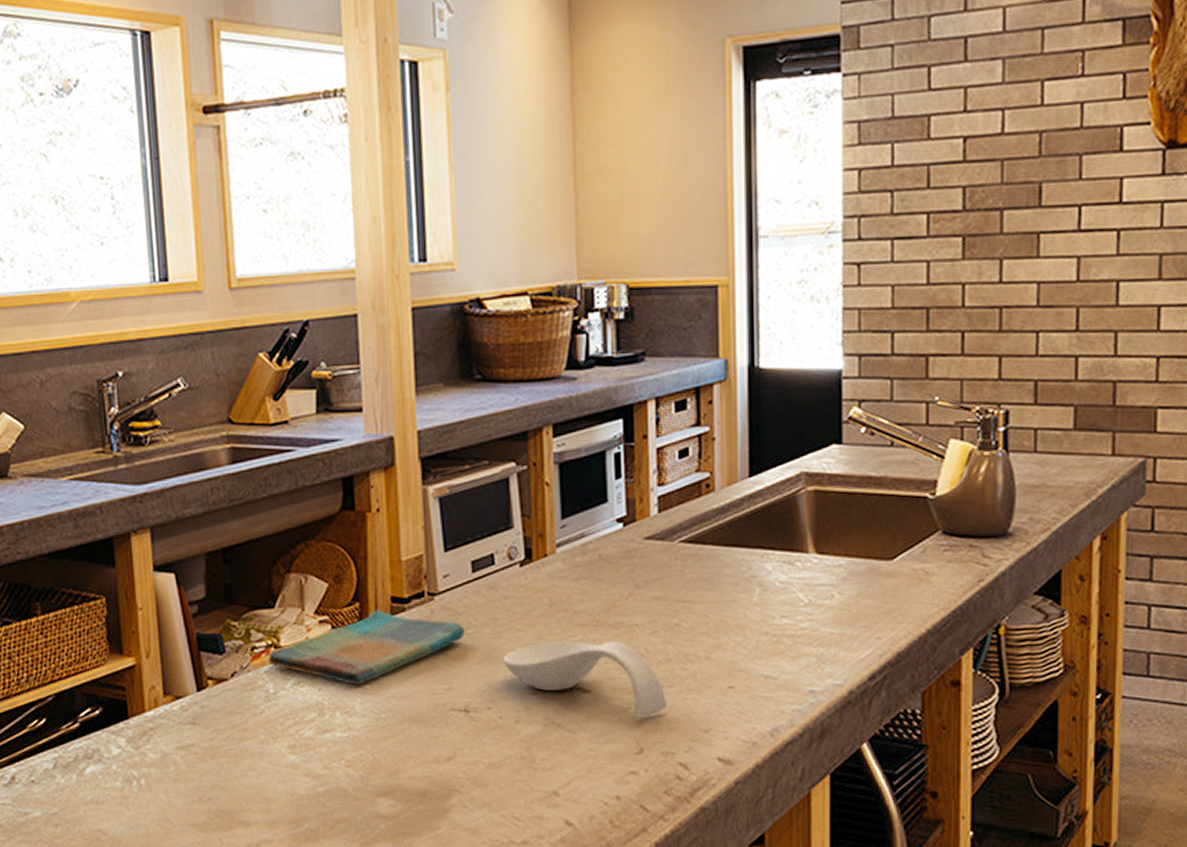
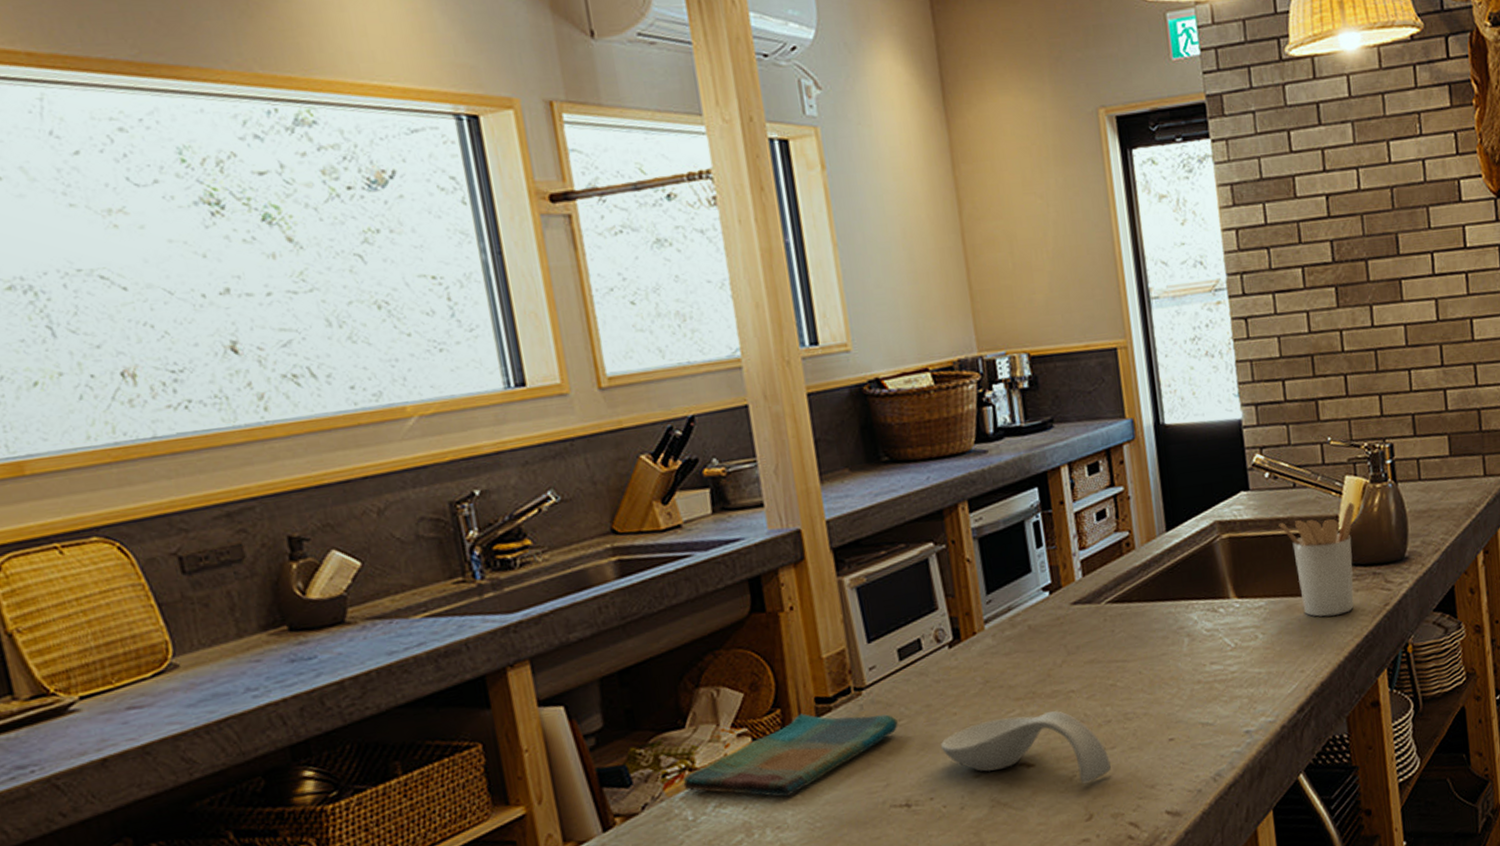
utensil holder: none [870,468,957,585] -> present [1279,502,1355,617]

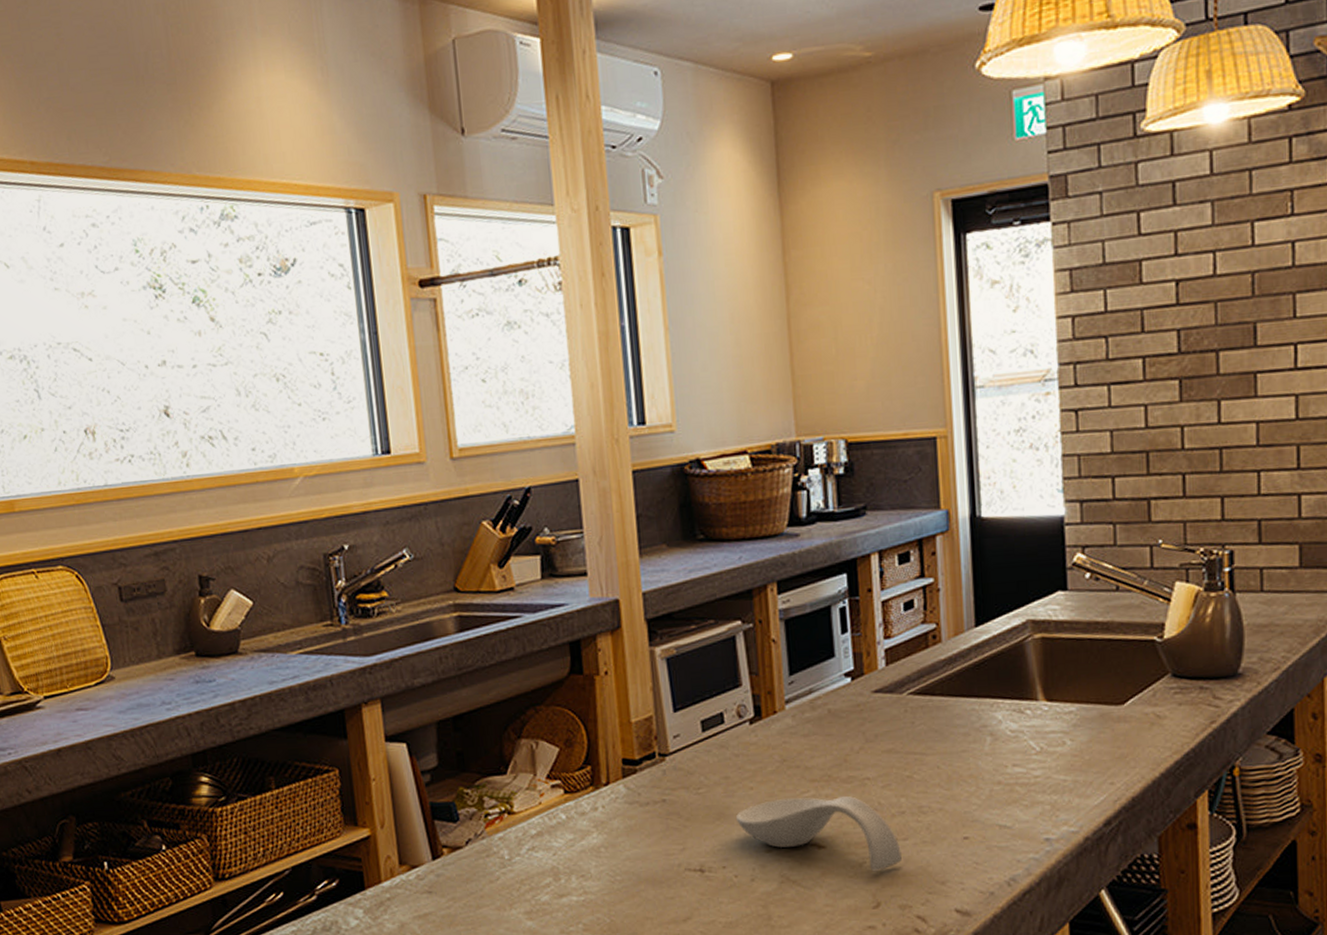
dish towel: present [682,713,898,797] -> none [502,772,697,848]
utensil holder: present [1279,502,1355,617] -> none [1097,610,1184,729]

